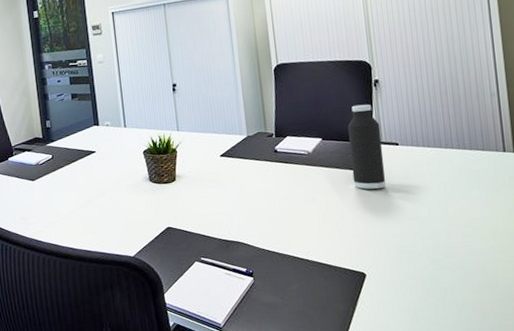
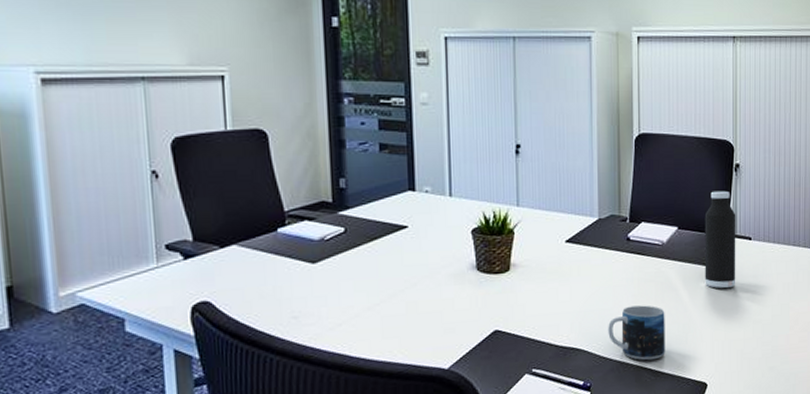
mug: none [264,205,321,252] -> present [608,305,665,361]

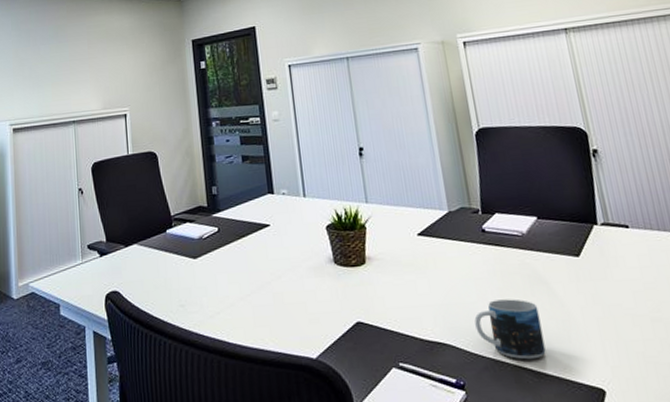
water bottle: present [704,190,736,288] -> none [566,177,619,281]

